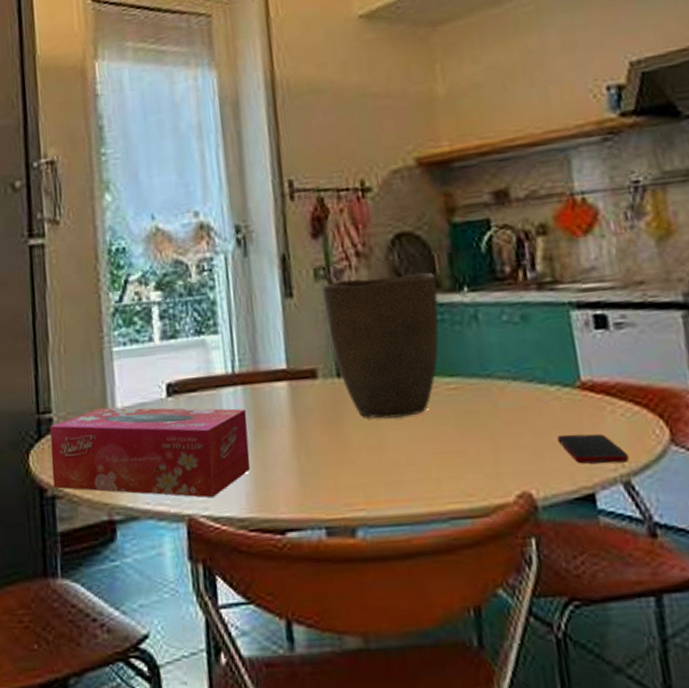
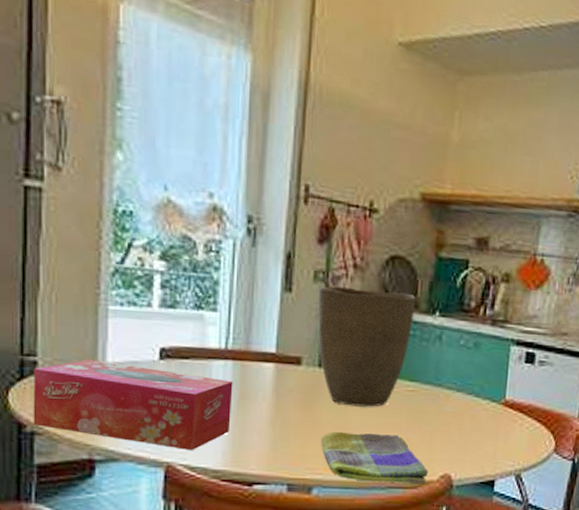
dish towel: none [356,447,500,514] -> present [321,431,429,483]
cell phone: present [557,434,629,464] -> none [478,436,524,461]

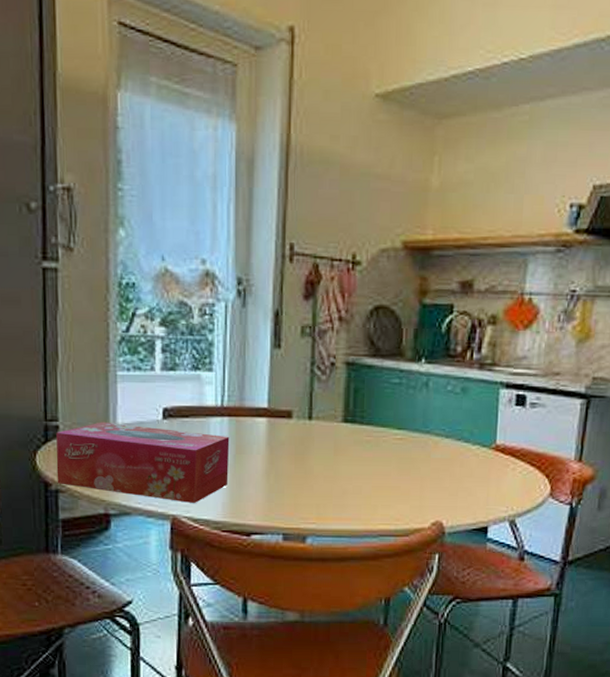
vase: present [317,286,416,407] -> none [305,339,401,457]
dish towel: present [321,431,429,483] -> none [313,481,420,531]

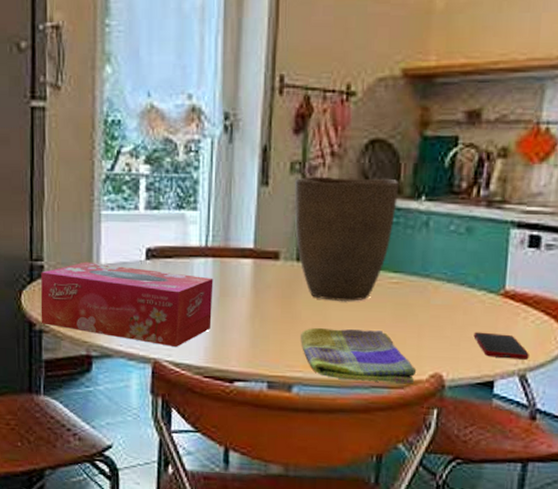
vase: none [305,339,401,457] -> present [294,176,398,301]
dish towel: none [313,481,420,531] -> present [301,327,417,383]
cell phone: none [469,482,518,507] -> present [473,332,529,360]

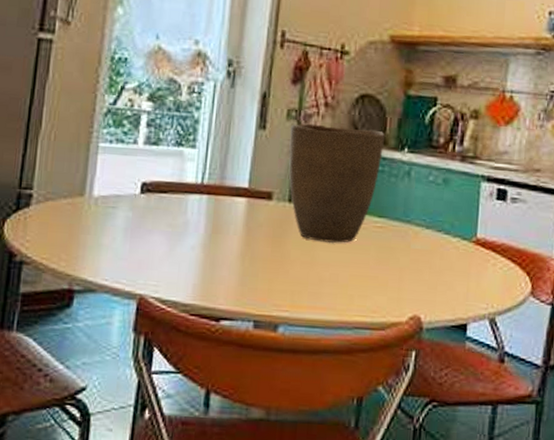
tissue box: present [40,261,213,347] -> none [22,192,207,283]
dish towel: present [301,327,417,383] -> none [288,267,397,325]
cell phone: present [473,332,529,360] -> none [449,276,498,304]

